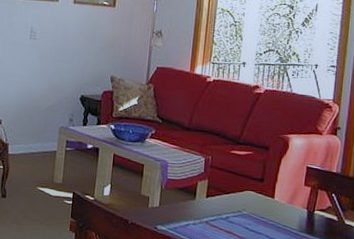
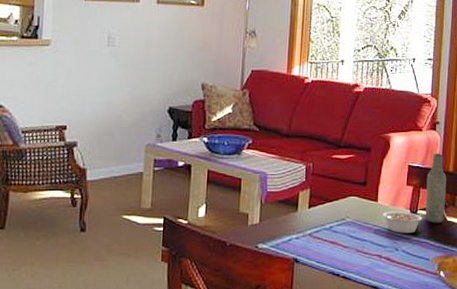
legume: none [278,208,321,232] -> present [382,211,424,234]
bottle: none [322,157,347,226] -> present [425,153,447,223]

